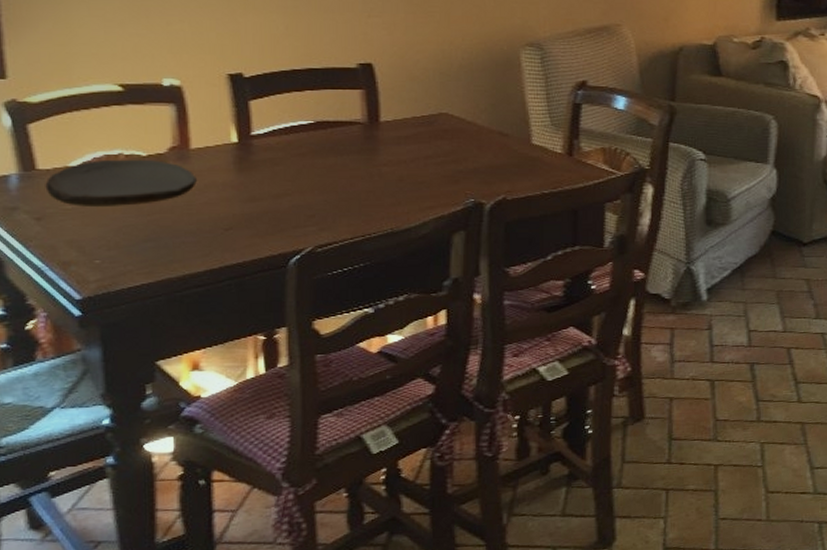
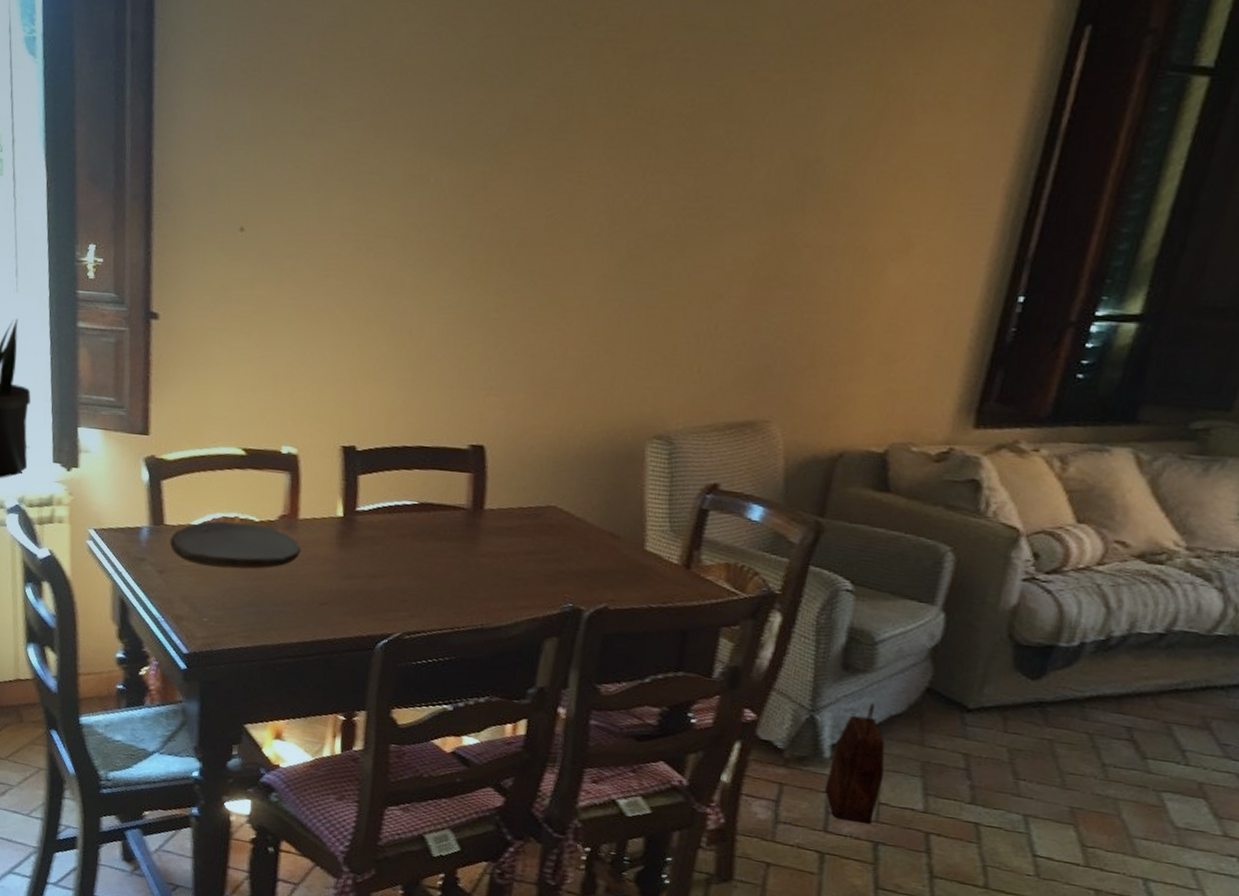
handbag: none [706,250,750,350] -> present [824,703,885,825]

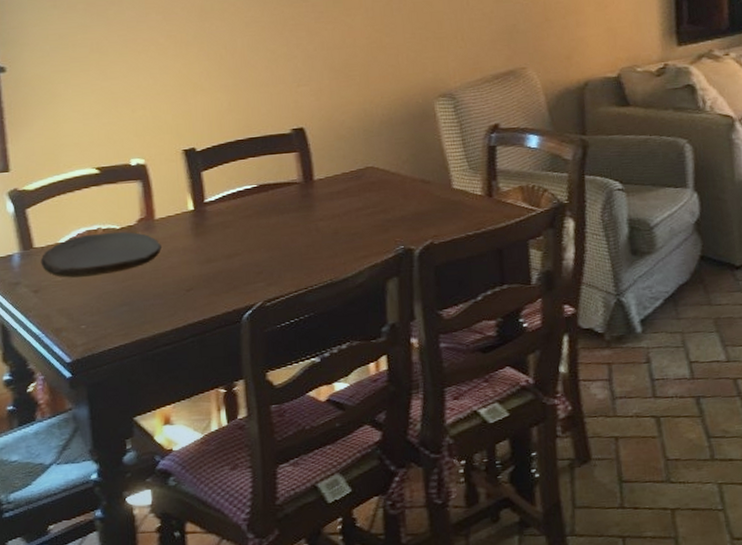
handbag: present [824,703,885,825] -> none [643,278,689,384]

